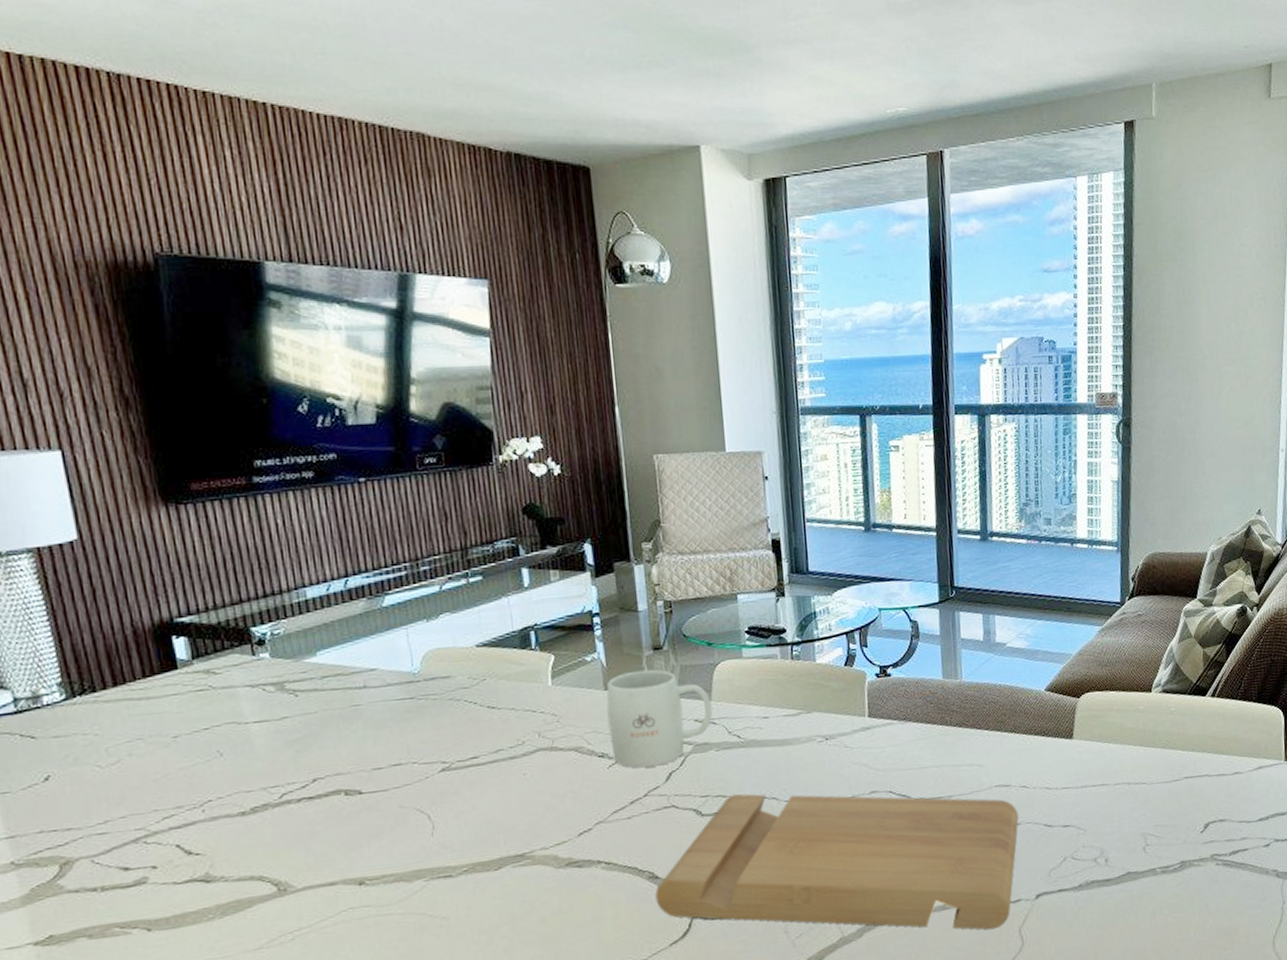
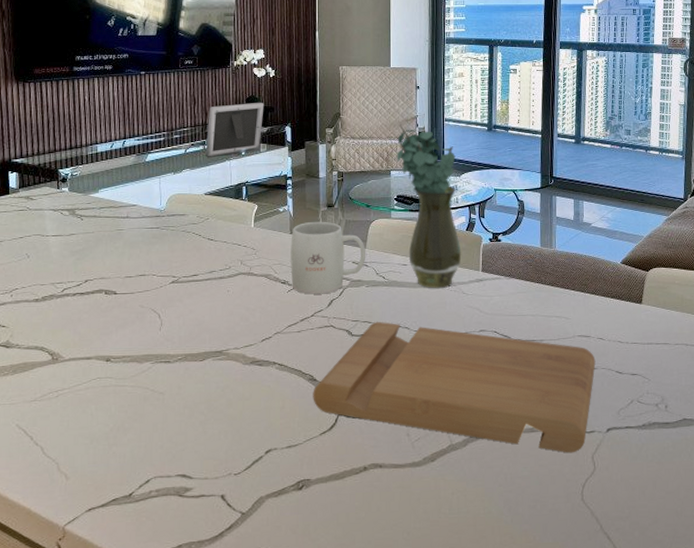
picture frame: none [468,511,550,596] -> present [205,102,264,158]
vase: none [742,530,841,745] -> present [396,124,462,288]

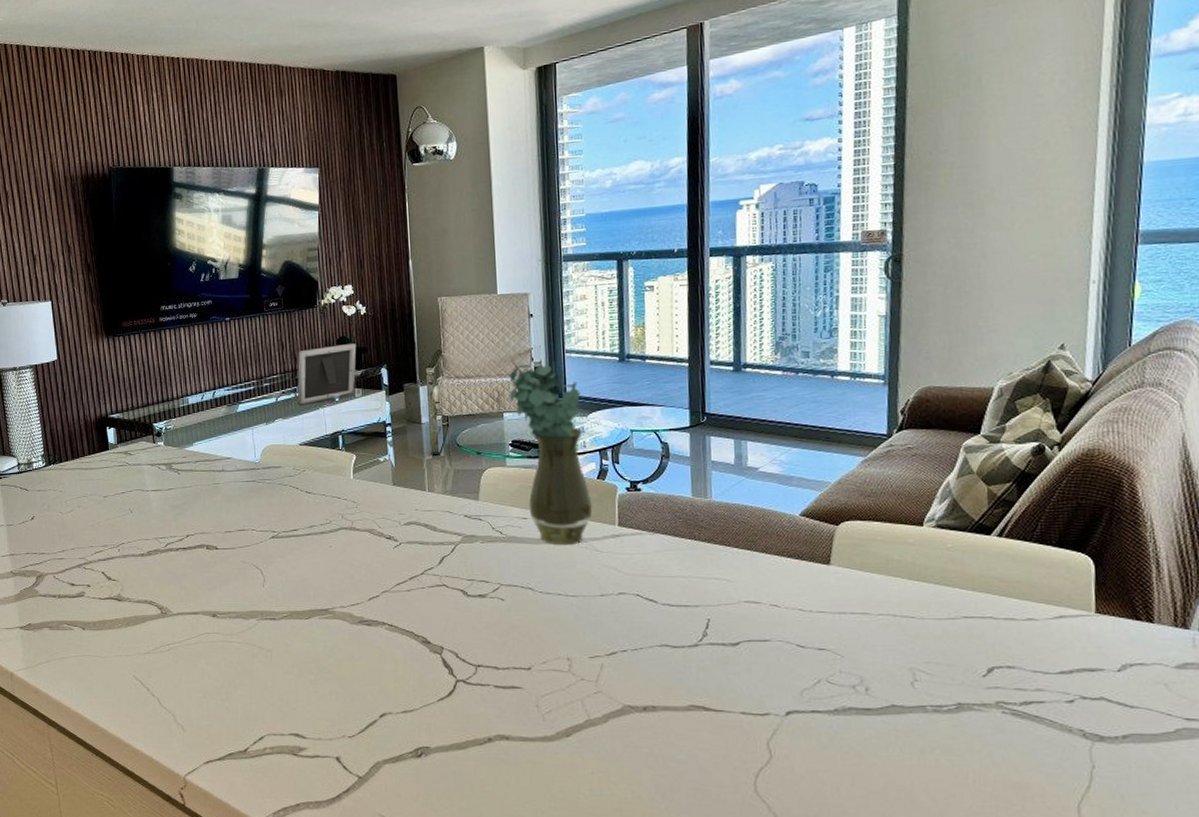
mug: present [291,221,366,295] -> none [394,471,480,551]
cutting board: present [313,322,596,453] -> none [427,582,769,738]

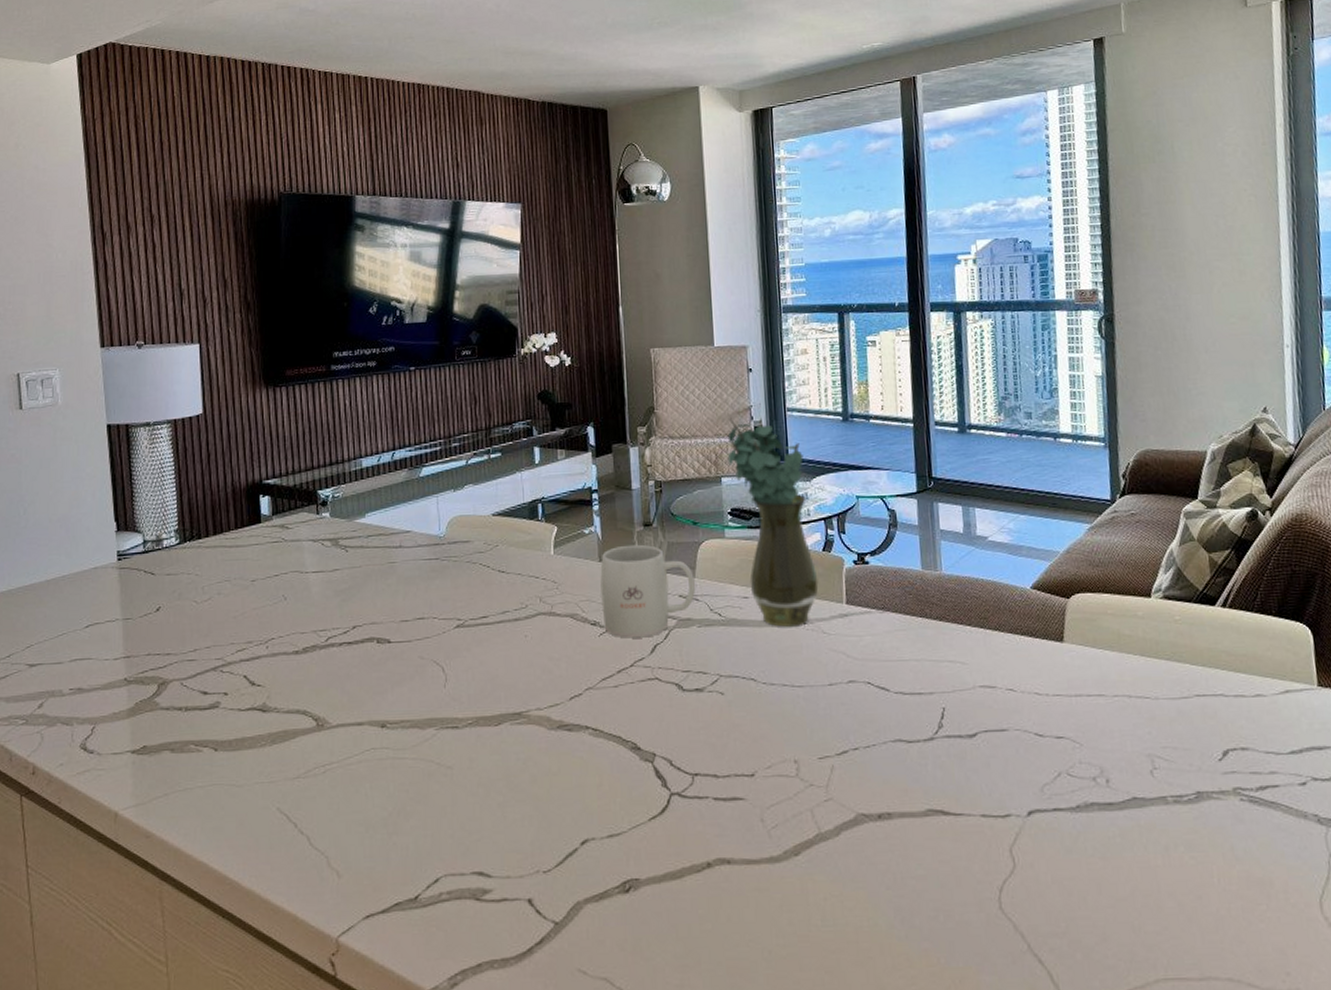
picture frame: present [297,342,357,406] -> none [490,397,560,470]
mug: none [394,471,480,551] -> present [600,544,696,639]

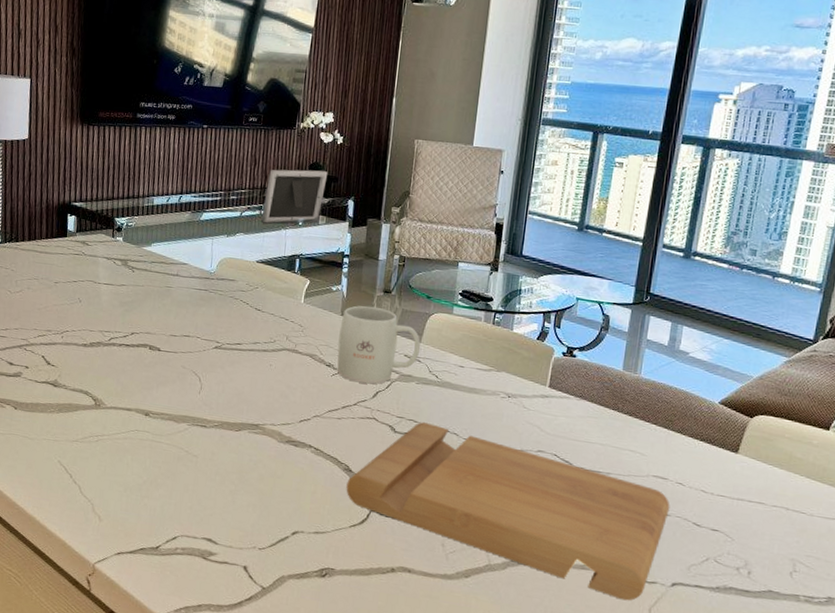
picture frame: none [490,397,560,470] -> present [261,169,328,224]
cutting board: none [637,672,1007,845] -> present [346,422,670,601]
vase: present [727,418,819,627] -> none [467,212,536,398]

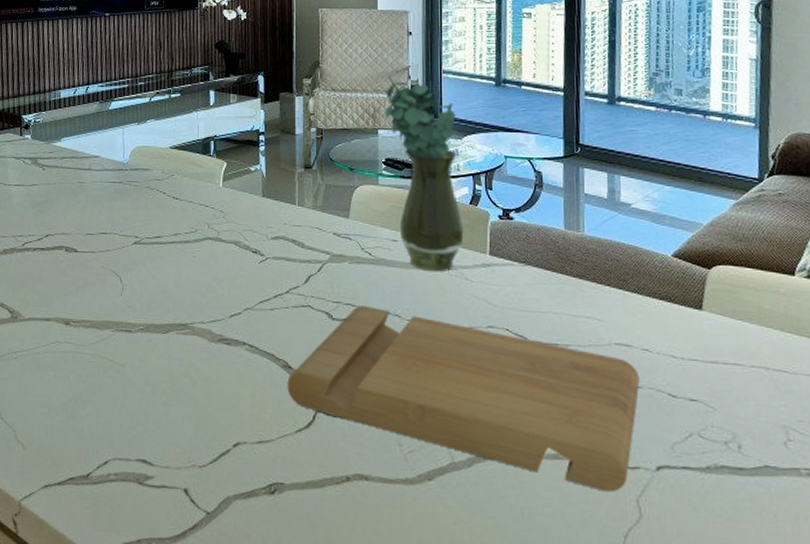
picture frame: present [261,169,328,224] -> none [171,47,235,108]
mug: present [337,305,421,384] -> none [263,184,349,269]
vase: none [467,212,536,398] -> present [384,76,464,271]

